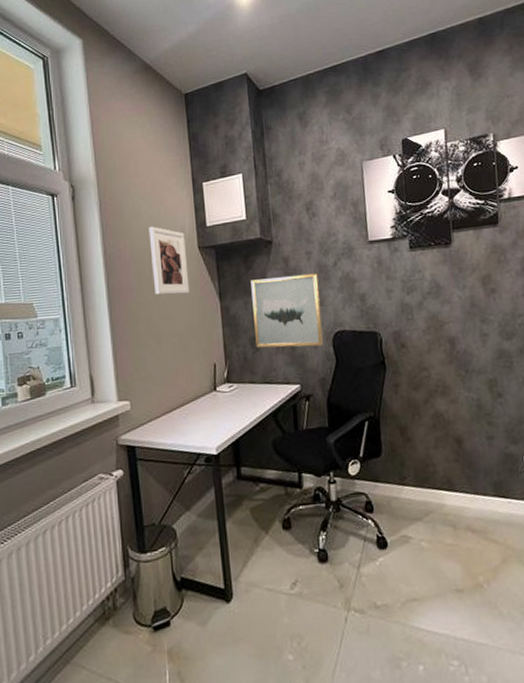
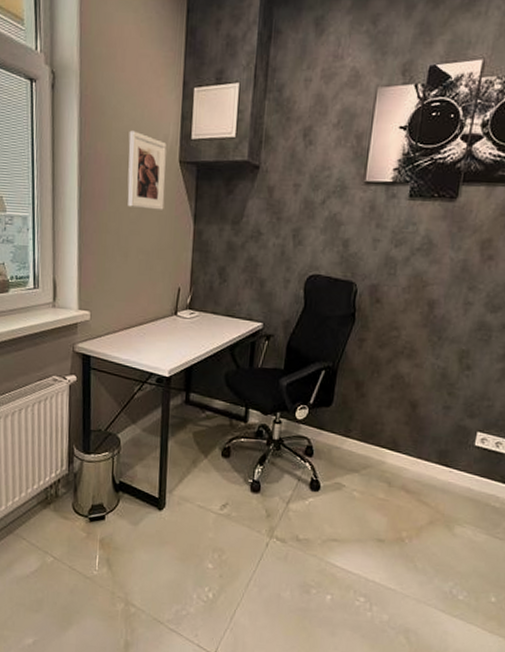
wall art: present [250,273,324,348] -> none [224,206,304,287]

